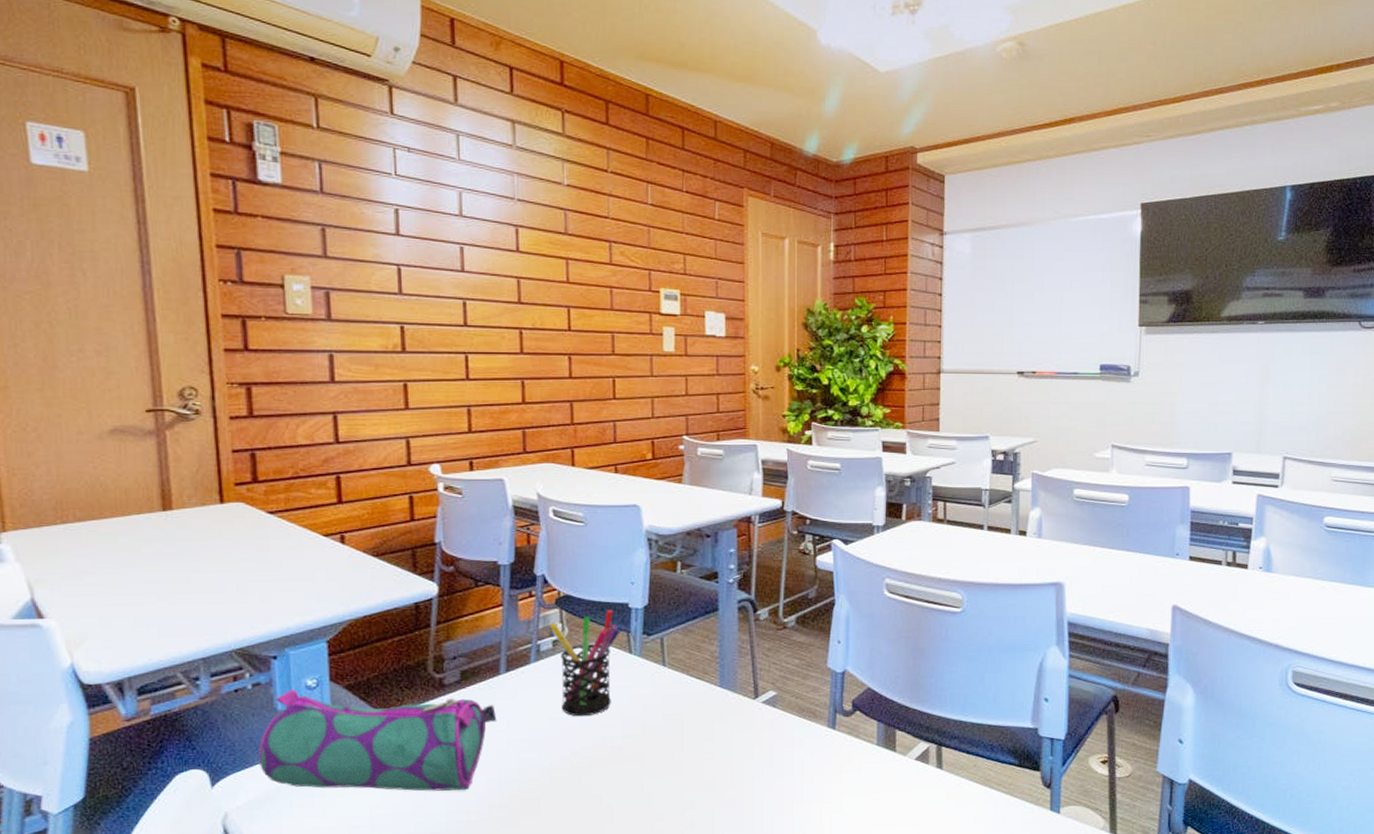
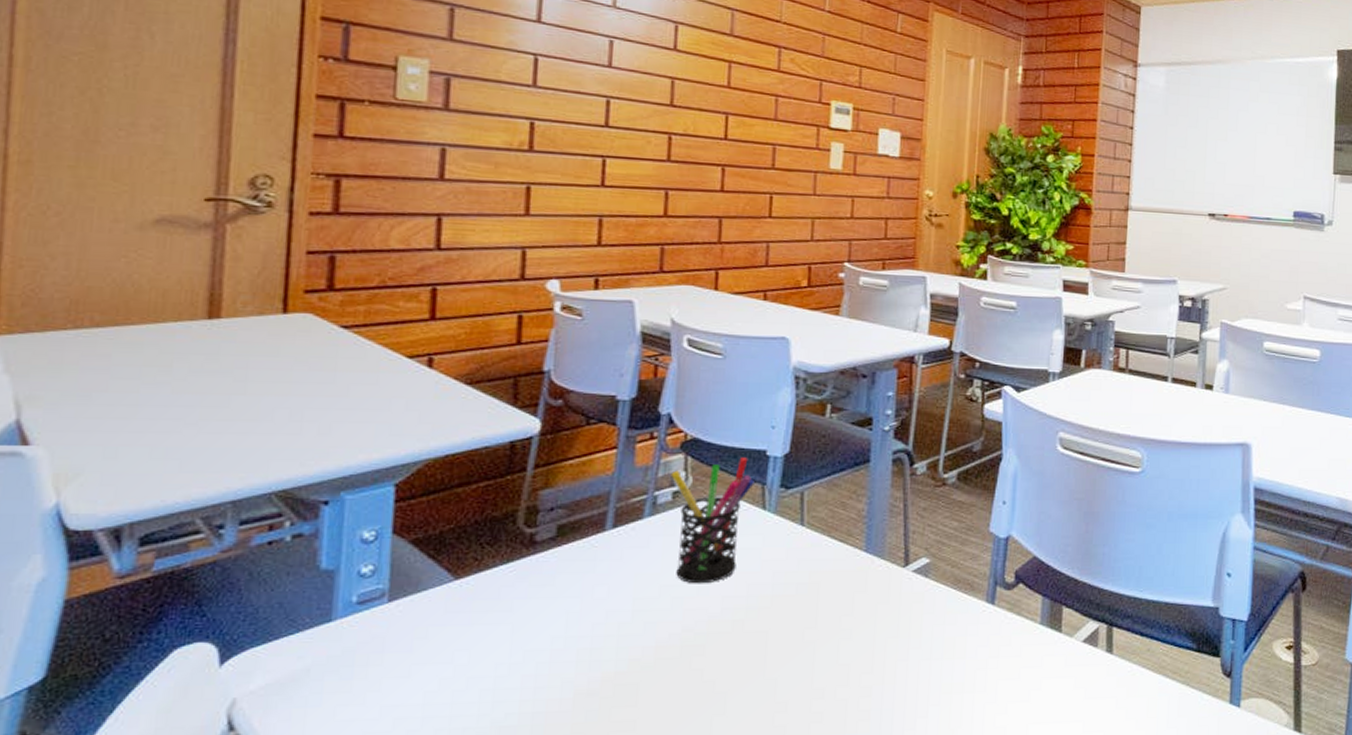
pencil case: present [258,689,497,791] -> none [286,542,596,674]

